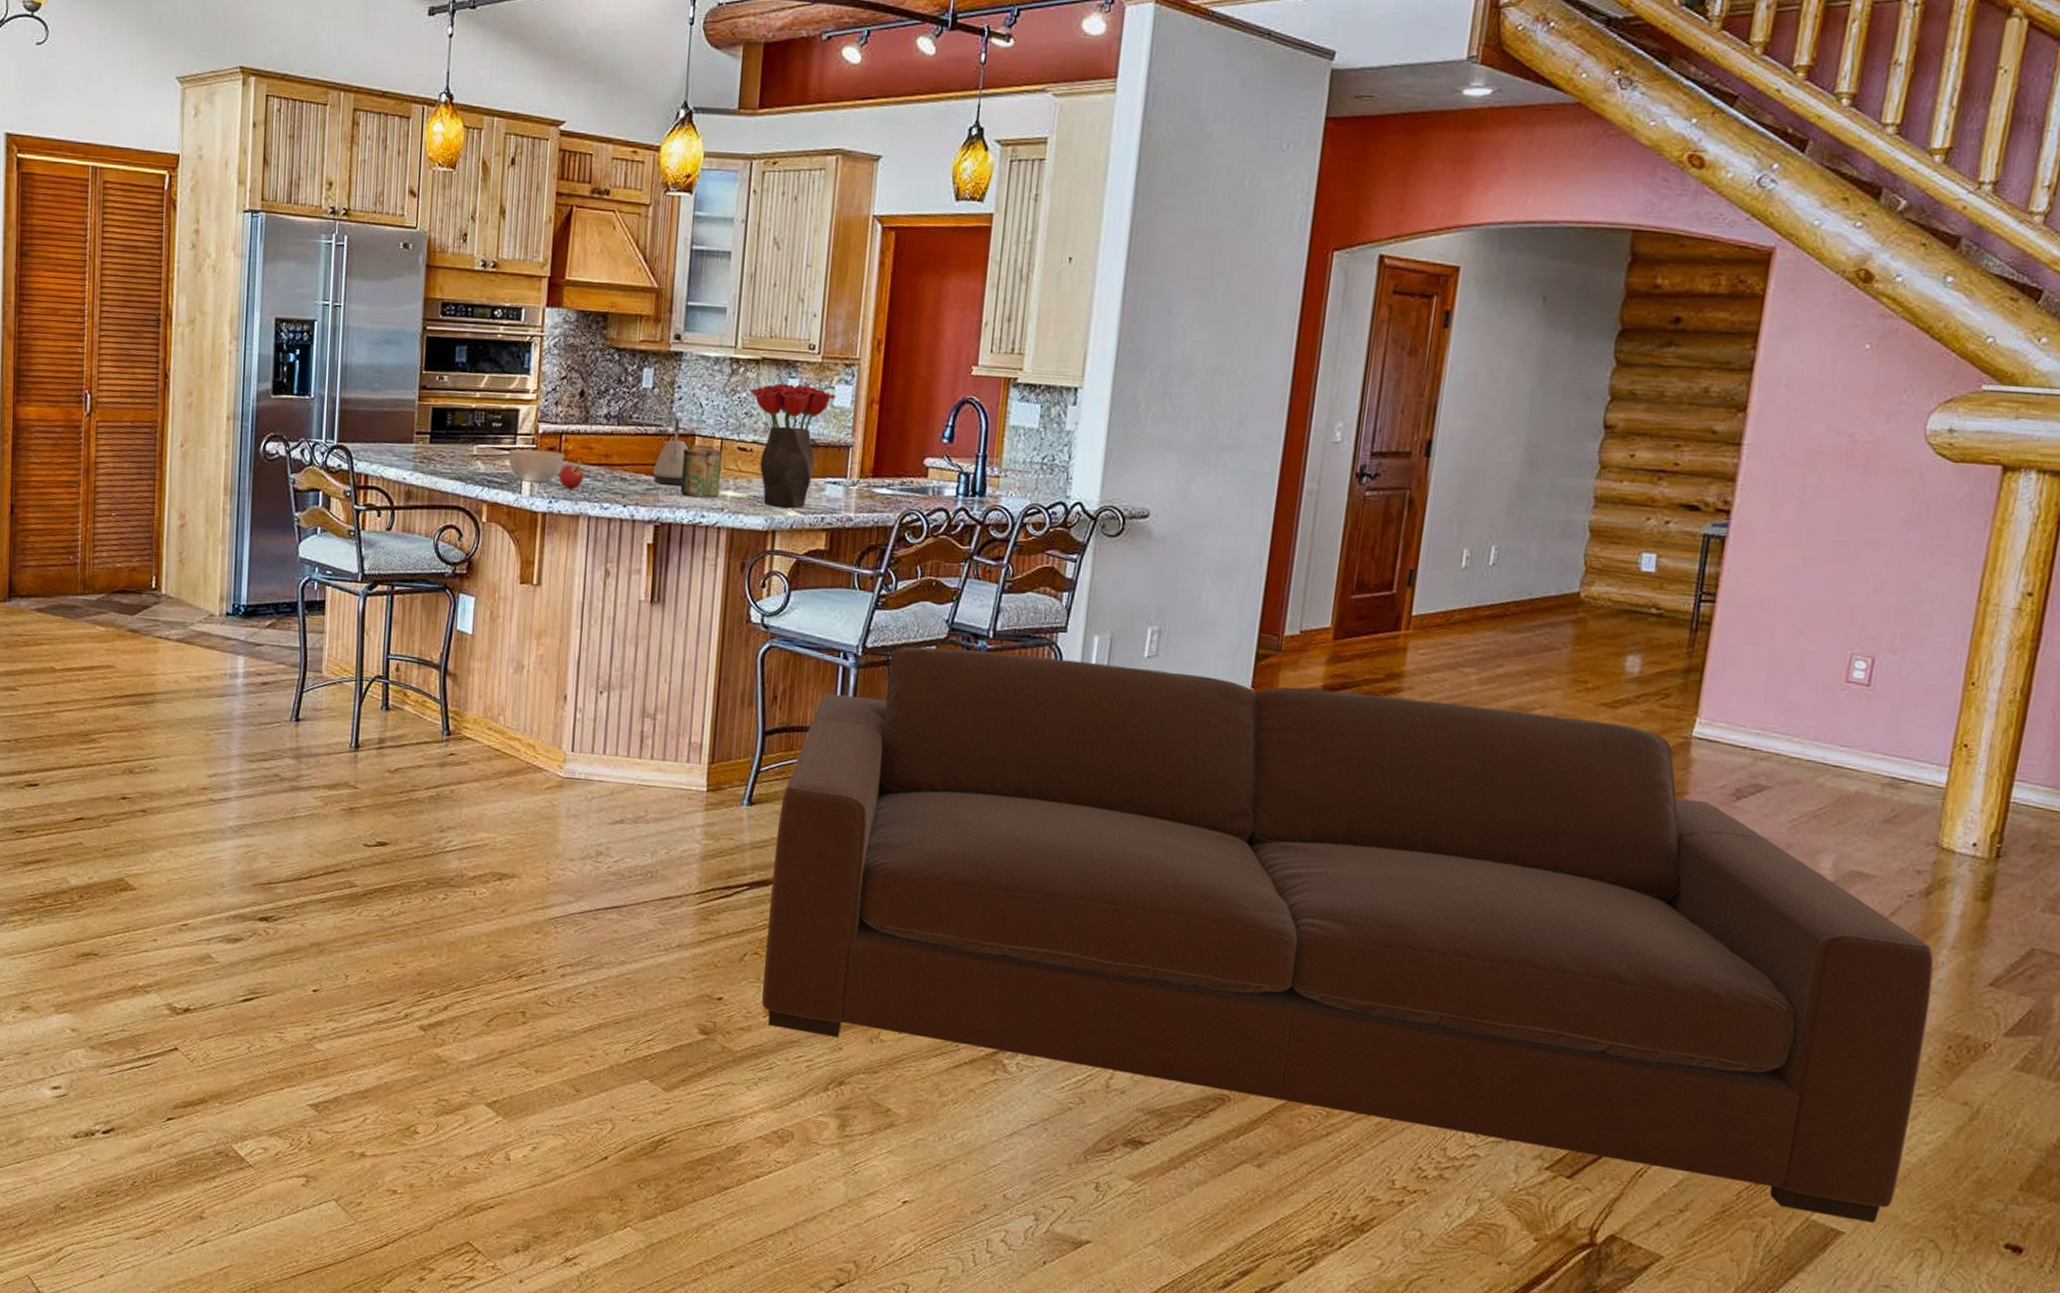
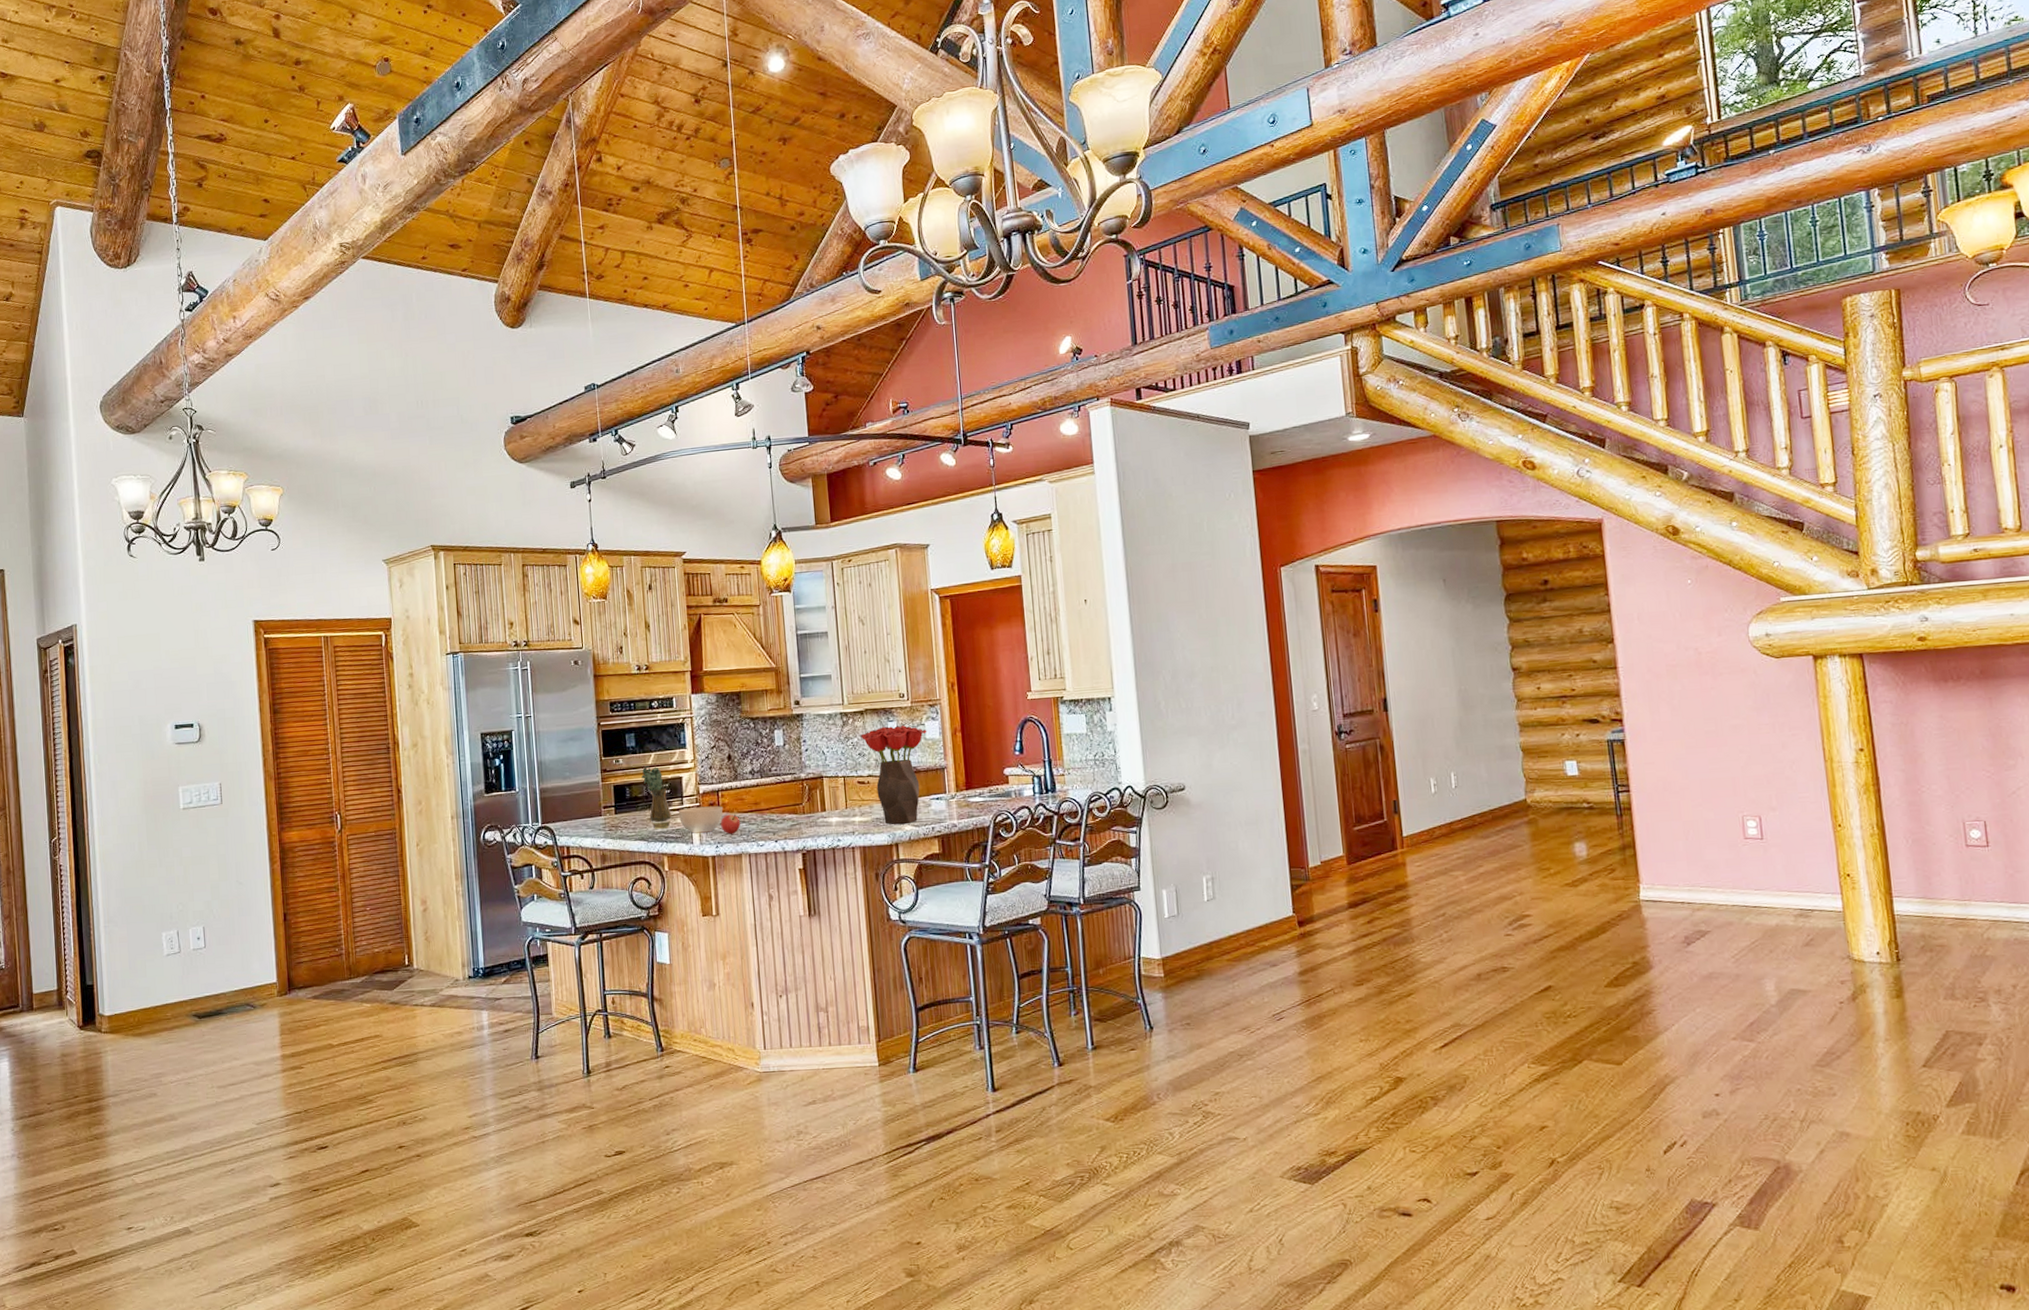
vase: none [469,386,500,471] -> present [641,764,672,830]
kettle: present [653,418,688,487] -> none [794,766,818,821]
canister: present [679,444,722,499] -> none [815,783,850,827]
sofa: present [762,646,1934,1223] -> none [940,898,1901,1285]

